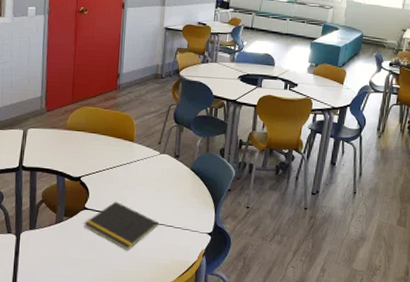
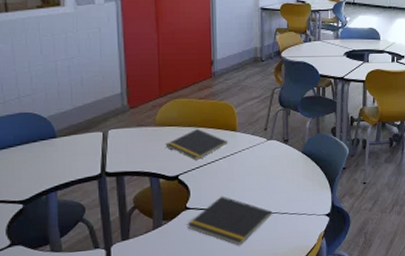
notepad: none [72,136,125,165] -> present [165,129,228,160]

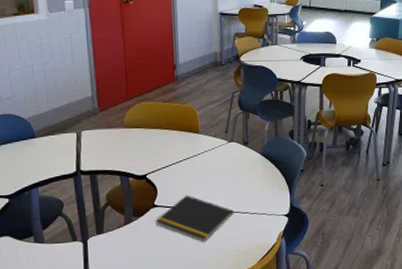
notepad: present [165,129,228,160] -> none [133,131,191,160]

